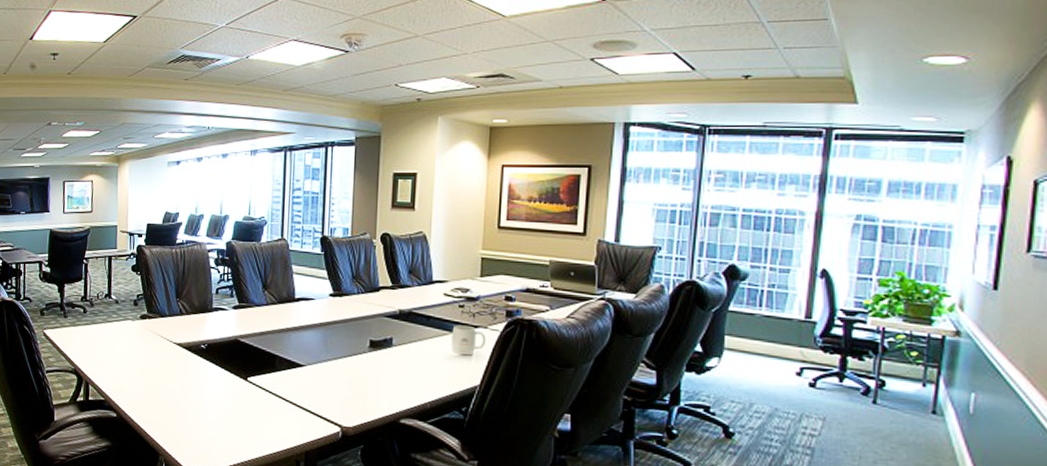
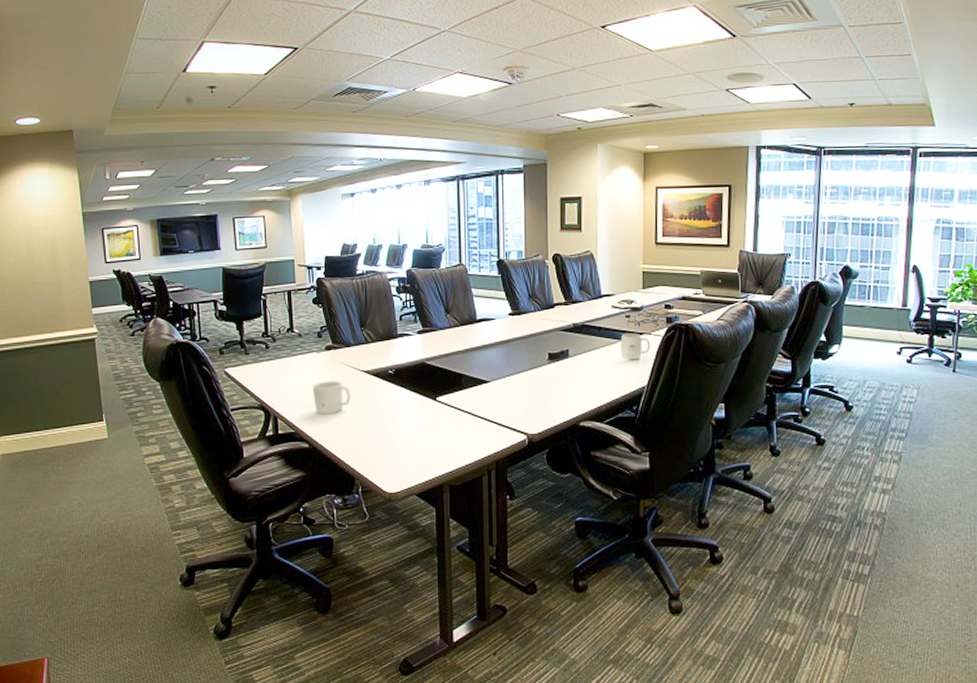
mug: none [124,350,162,385] -> present [312,381,351,415]

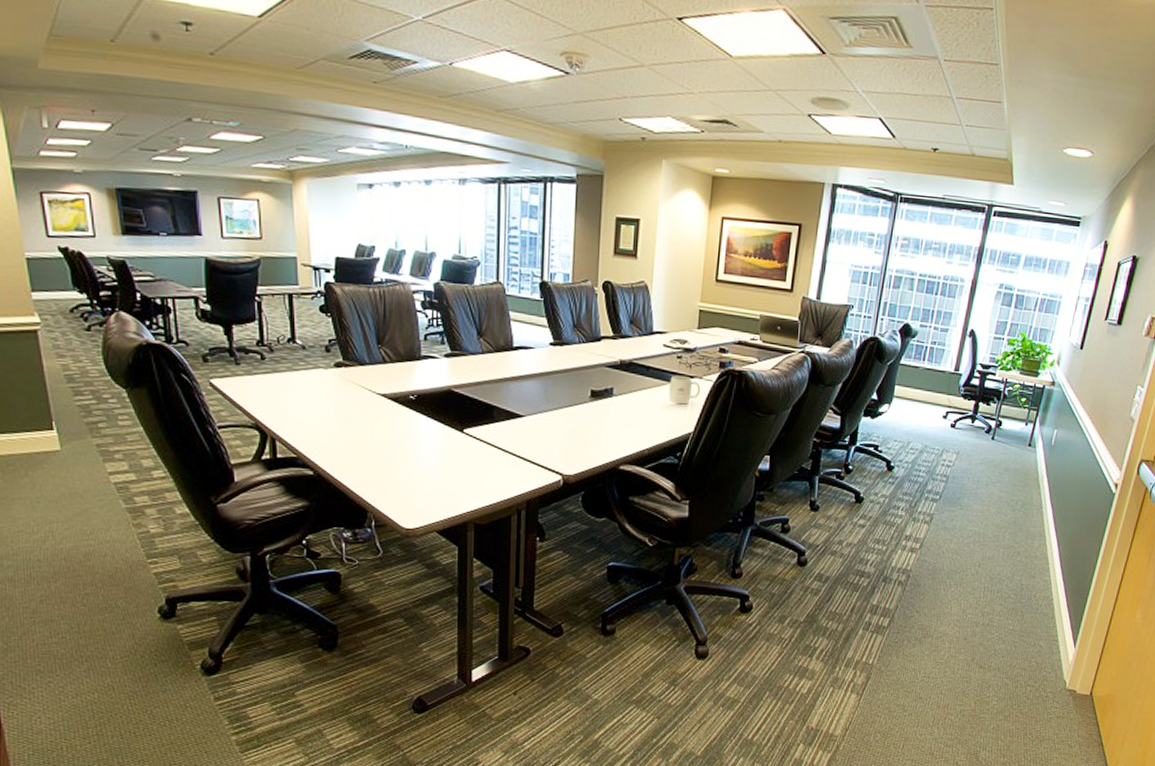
mug: present [312,381,351,415] -> none [318,402,365,440]

